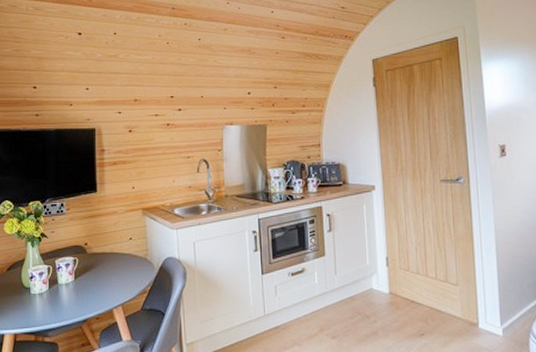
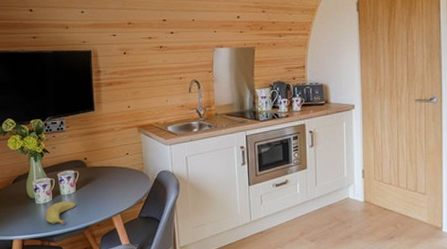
banana: none [40,291,73,318] -> present [45,201,75,225]

